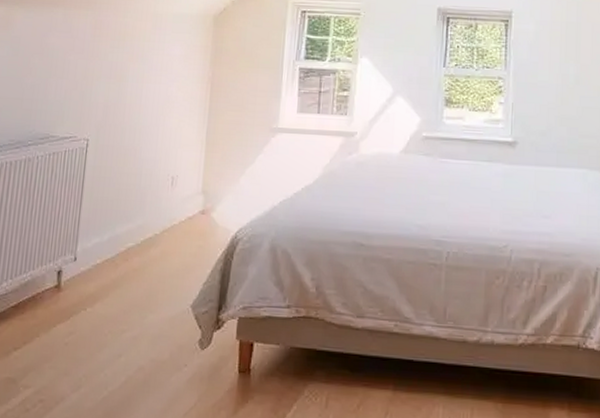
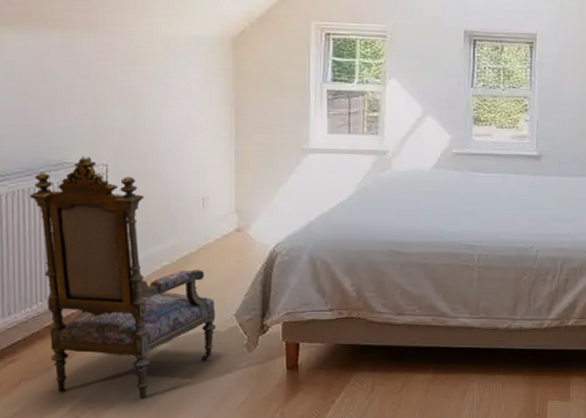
armchair: none [11,129,173,394] -> present [29,155,216,398]

